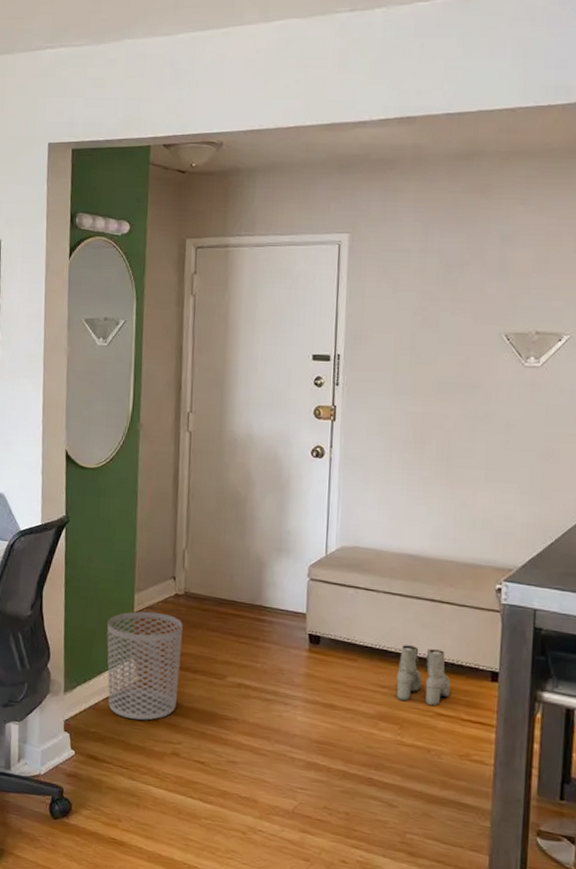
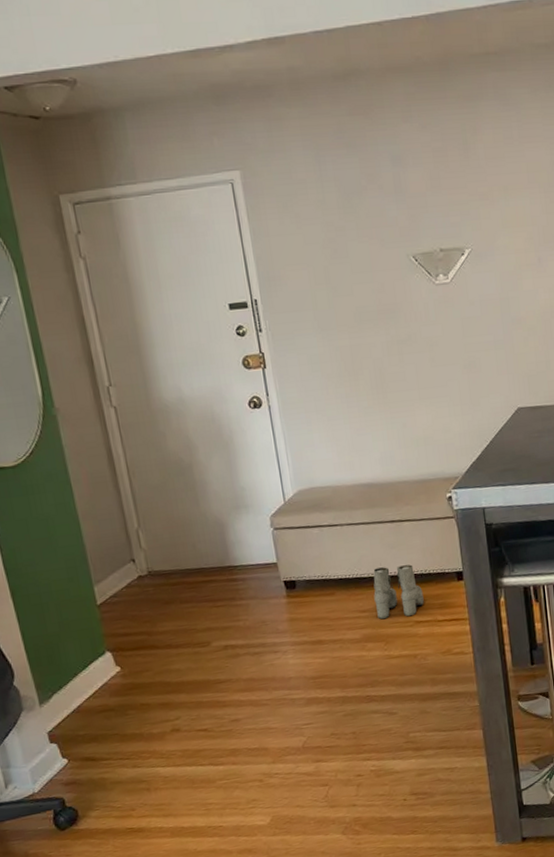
waste bin: present [107,611,183,721] -> none [70,598,166,712]

